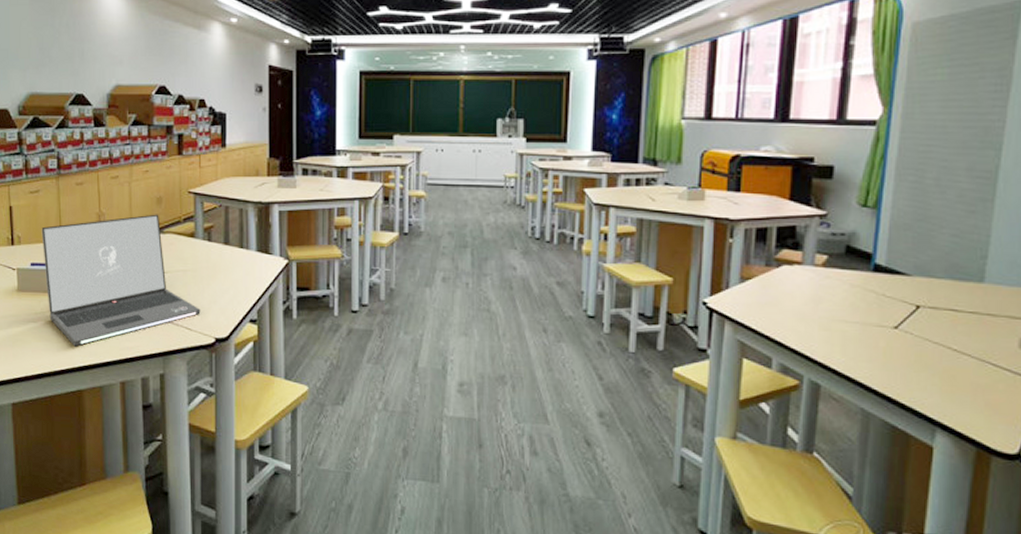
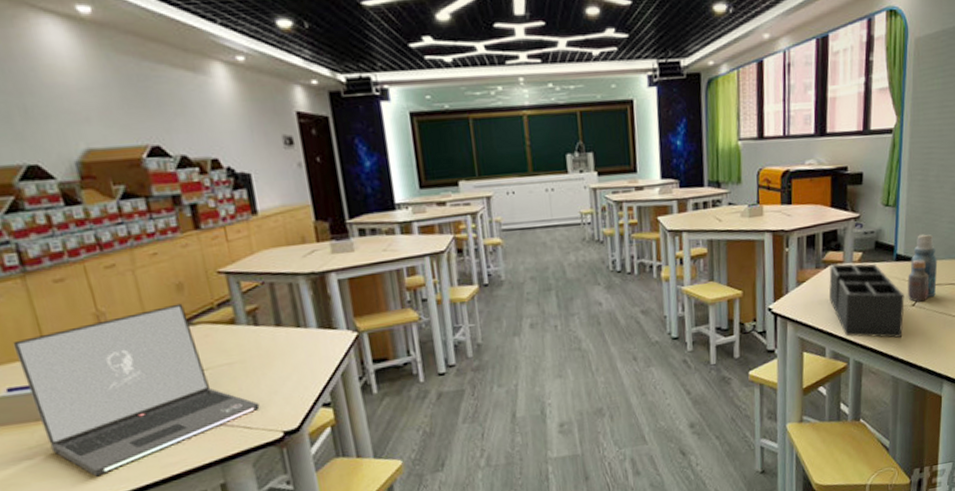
desk organizer: none [781,264,884,365] -> present [829,263,905,338]
bottle: none [889,245,934,325] -> present [908,234,938,302]

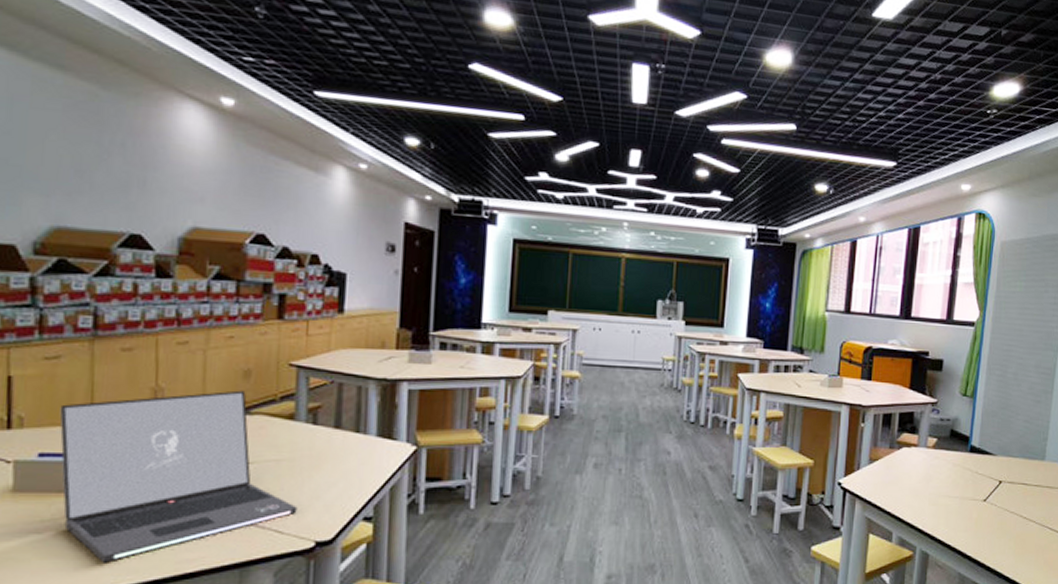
desk organizer: present [829,263,905,338] -> none [901,446,976,534]
bottle: present [908,234,938,302] -> none [980,429,1012,498]

